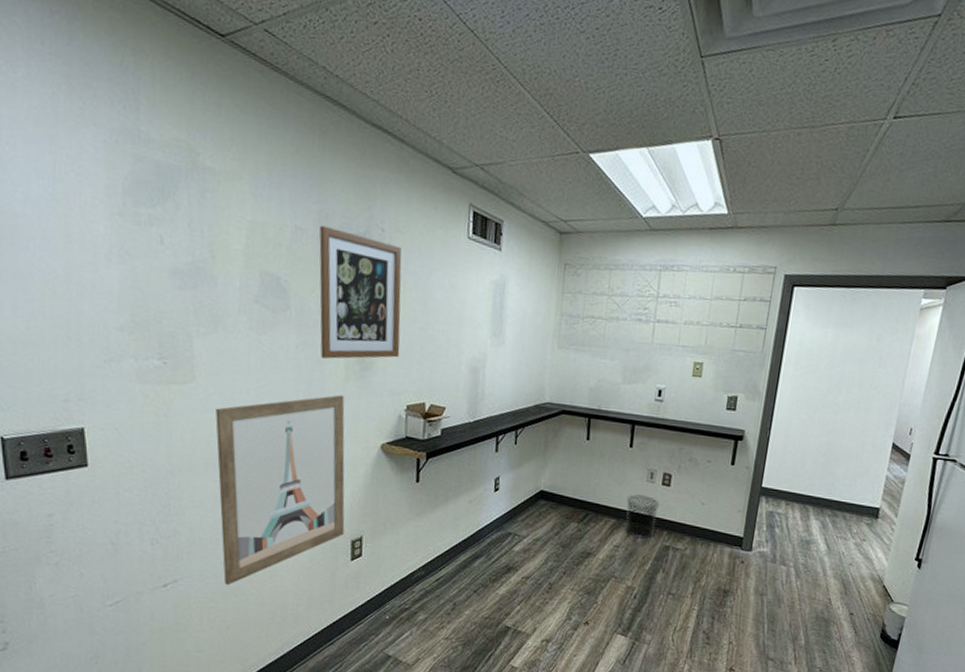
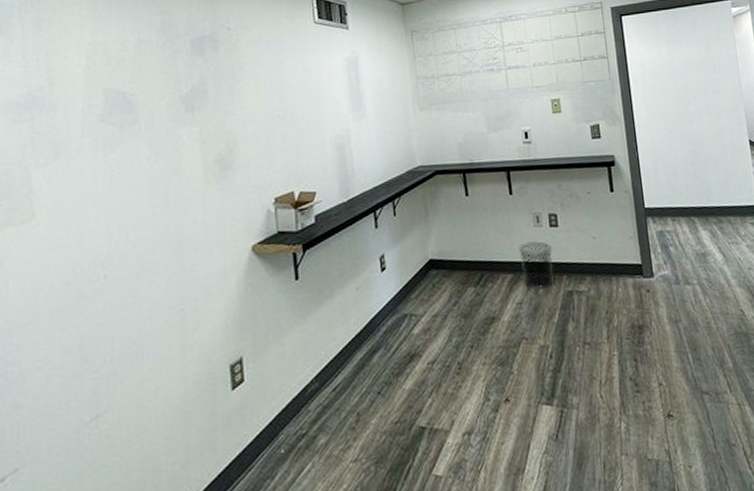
wall art: present [215,394,345,586] -> none [60,201,221,460]
wall art: present [319,225,402,359] -> none [164,34,261,166]

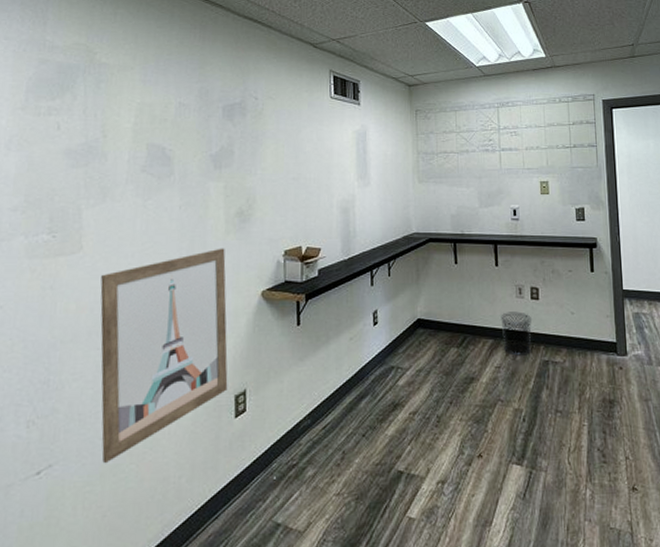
wall art: none [60,201,221,460] -> present [100,248,228,464]

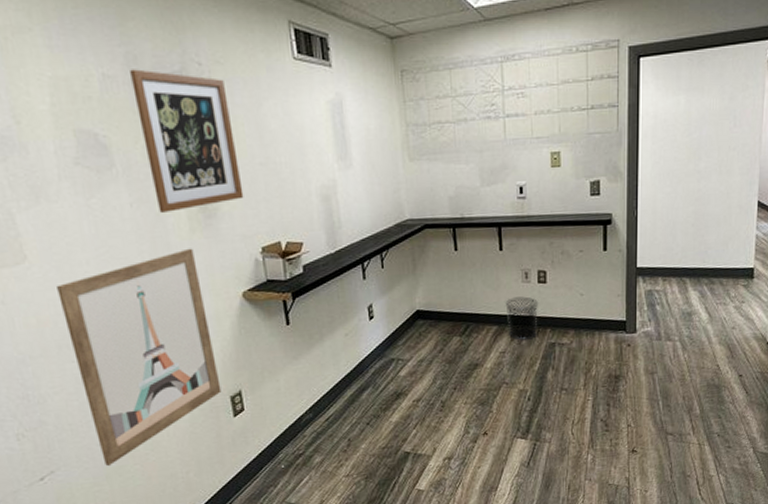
wall art: none [200,100,276,215] -> present [130,69,244,213]

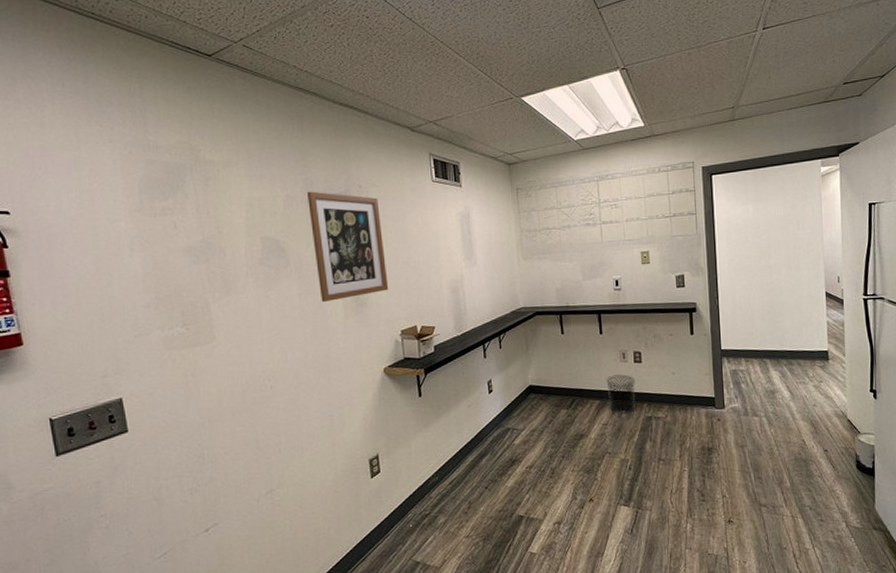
wall art: present [56,248,222,467] -> none [236,331,362,521]

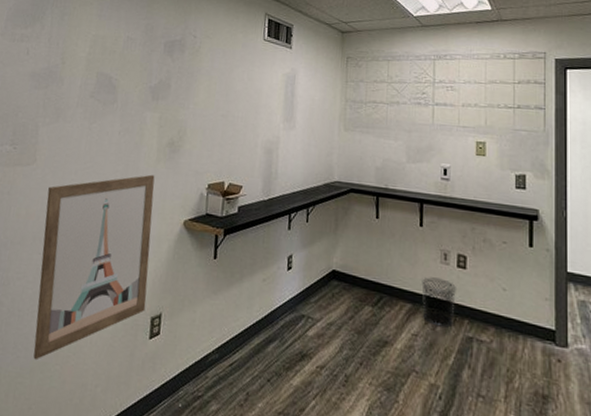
wall art: none [236,331,362,521] -> present [33,174,155,361]
wall art: present [307,191,389,302] -> none [138,35,209,143]

